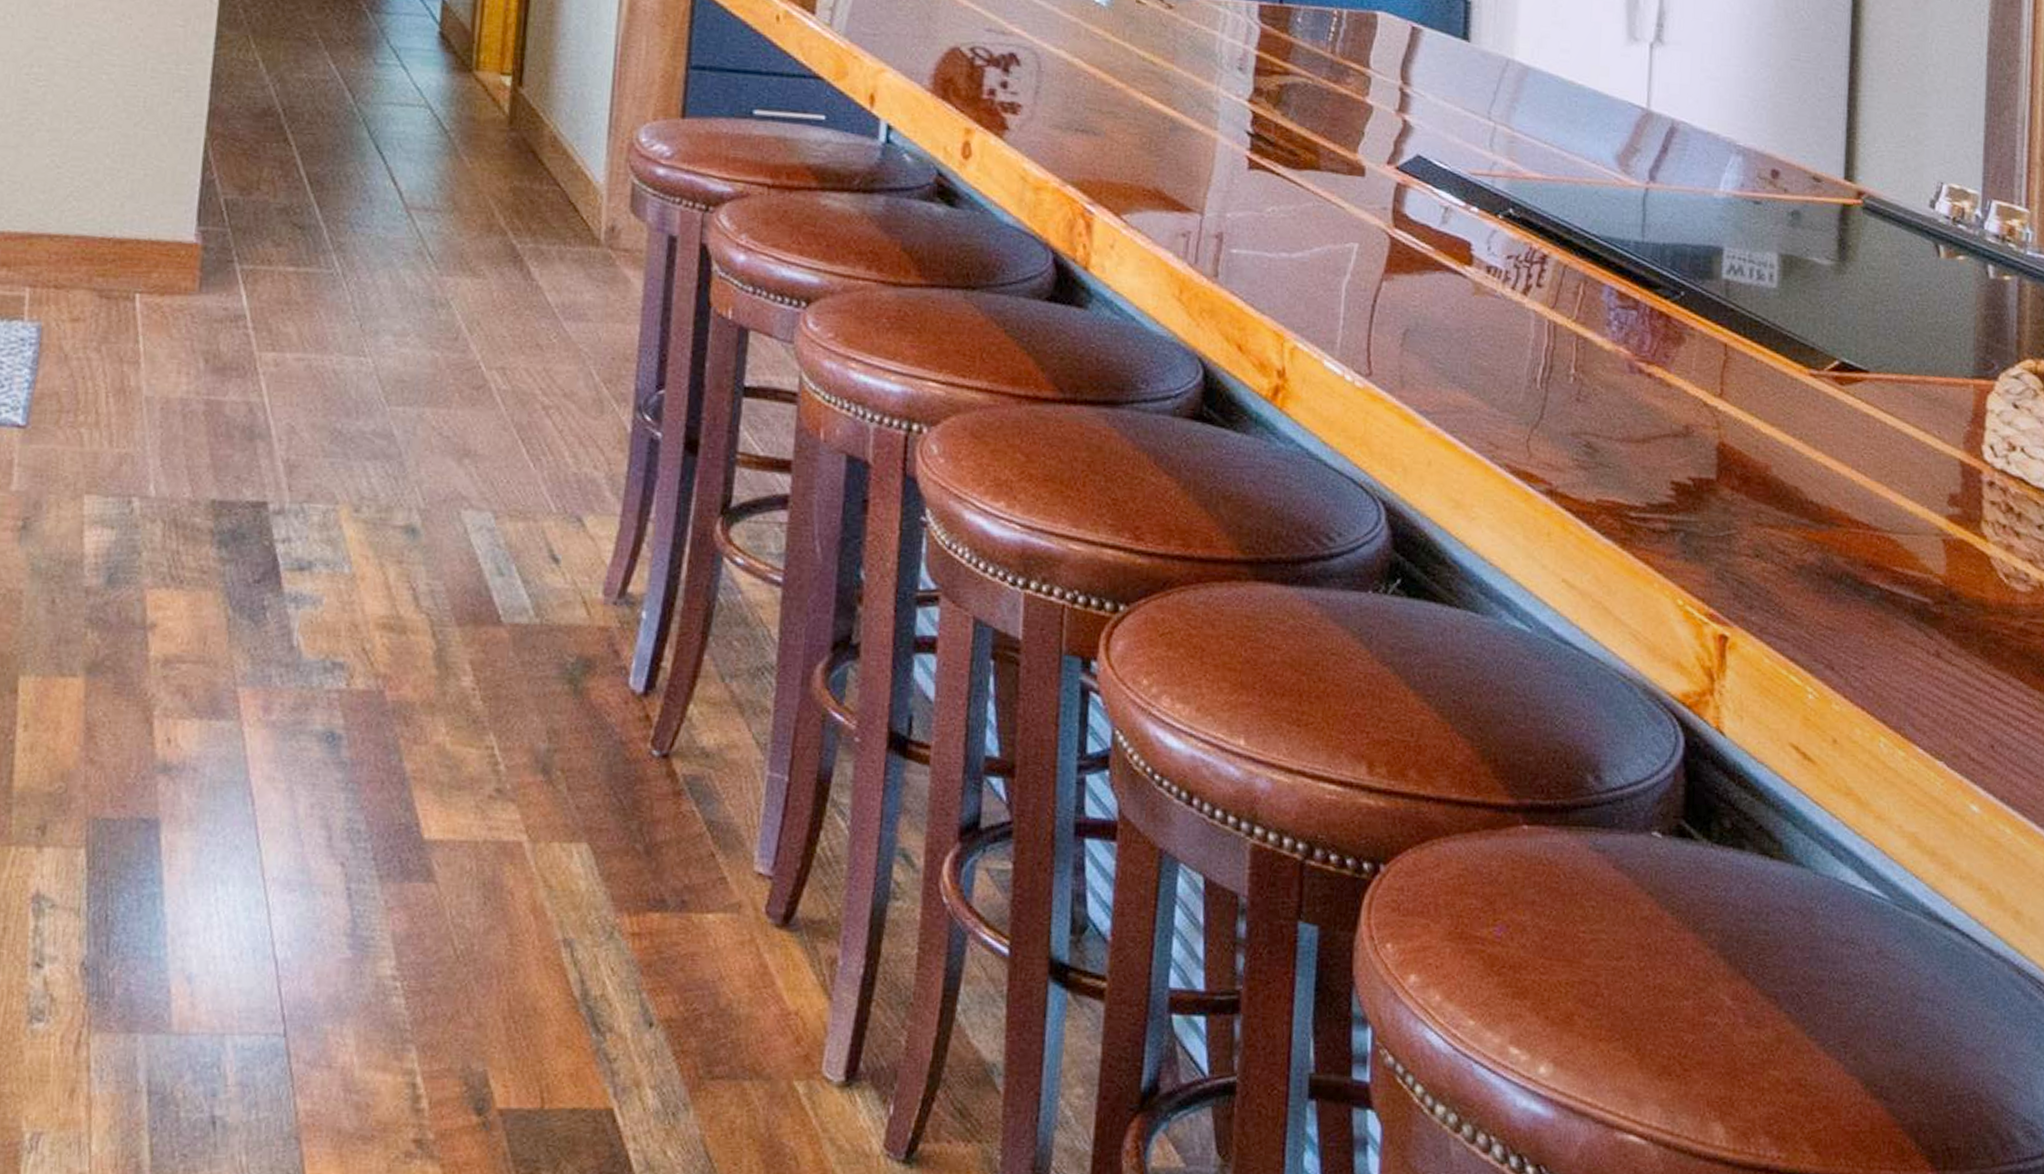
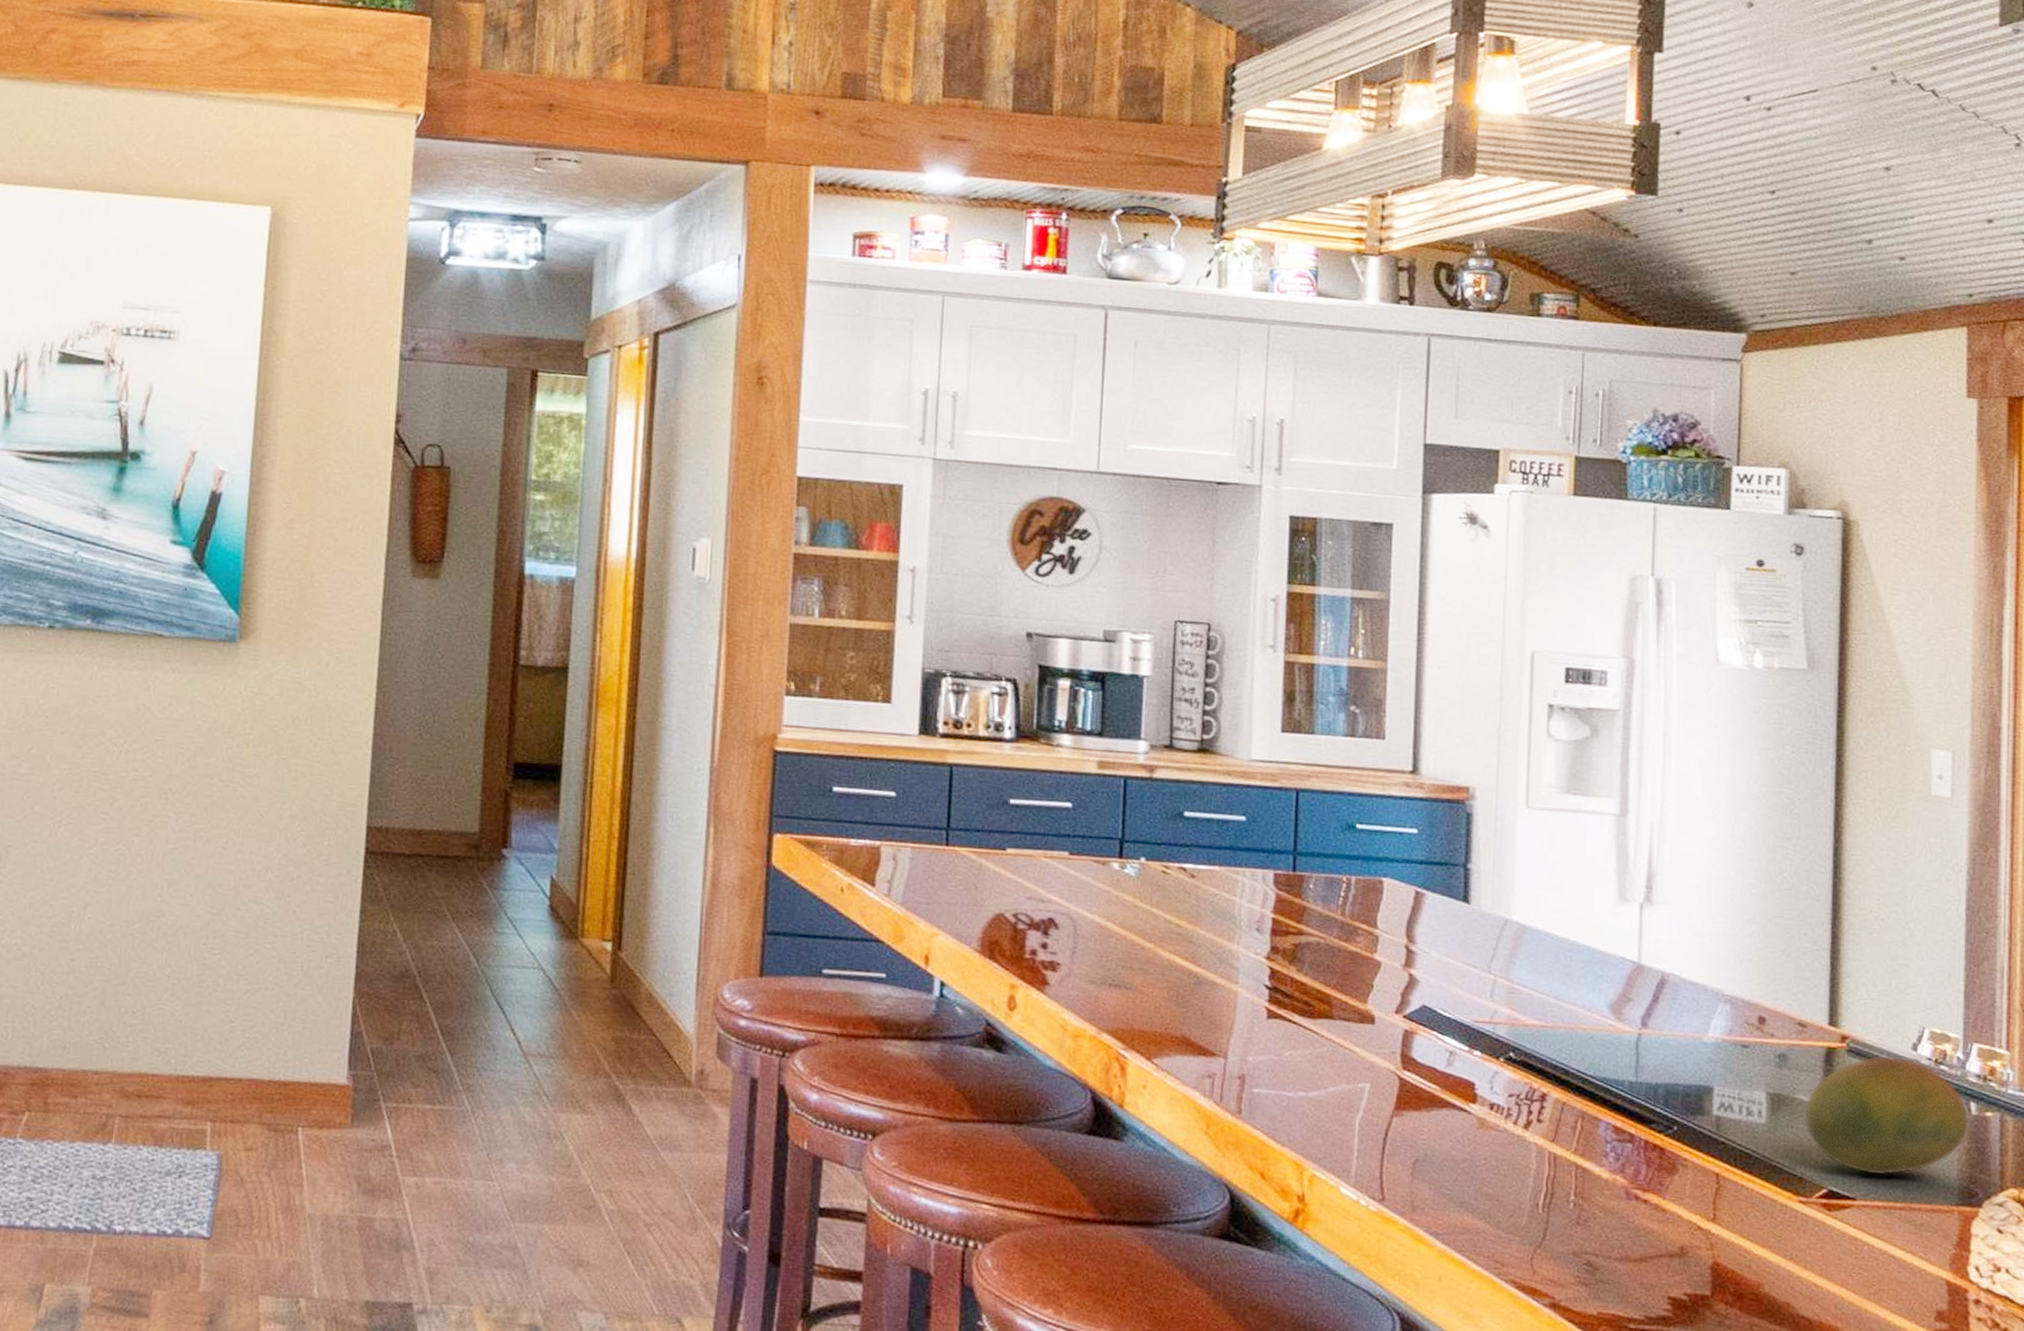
fruit: none [1816,213,1987,346] -> present [1803,1055,1970,1176]

